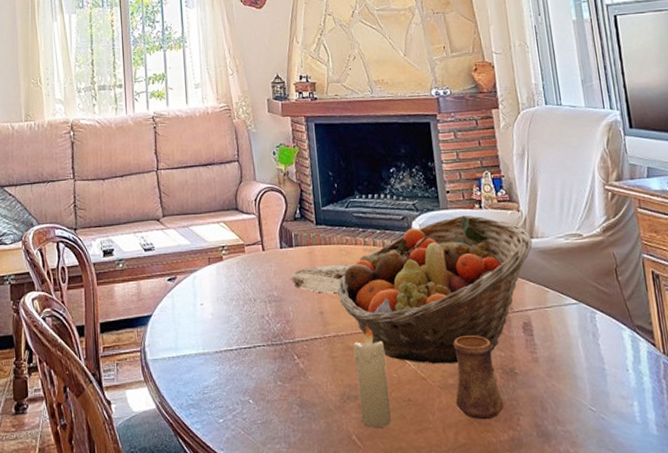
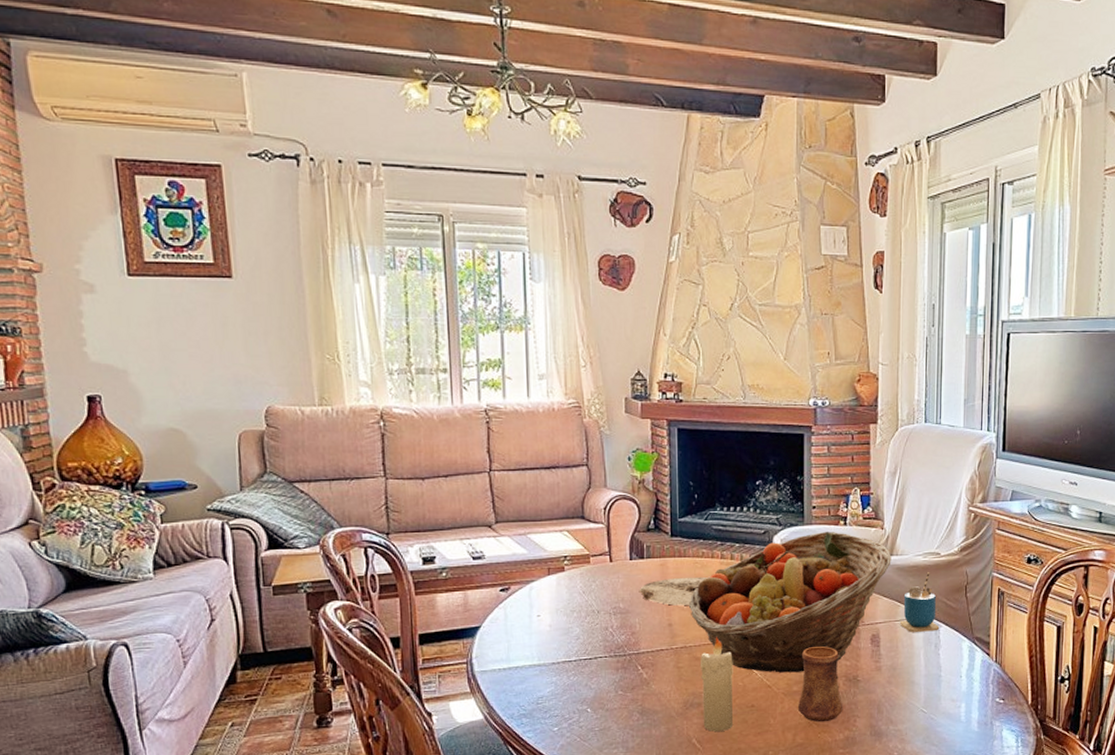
cup: none [550,254,595,320] -> present [900,571,940,632]

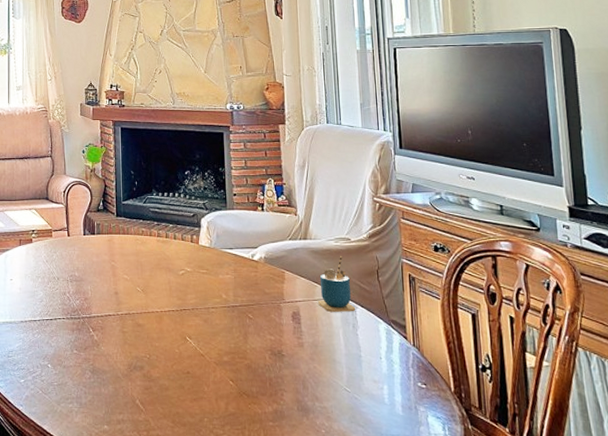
plate: present [638,576,707,606] -> none [90,252,147,276]
fruit basket: present [689,531,892,673] -> none [132,215,306,344]
candle: present [701,637,733,732] -> none [142,306,171,395]
cup: present [798,646,843,722] -> none [229,320,271,394]

